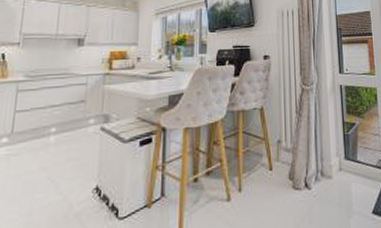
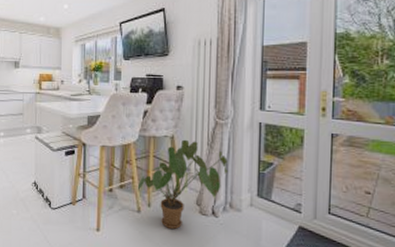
house plant: none [226,109,316,213] -> present [137,139,228,229]

